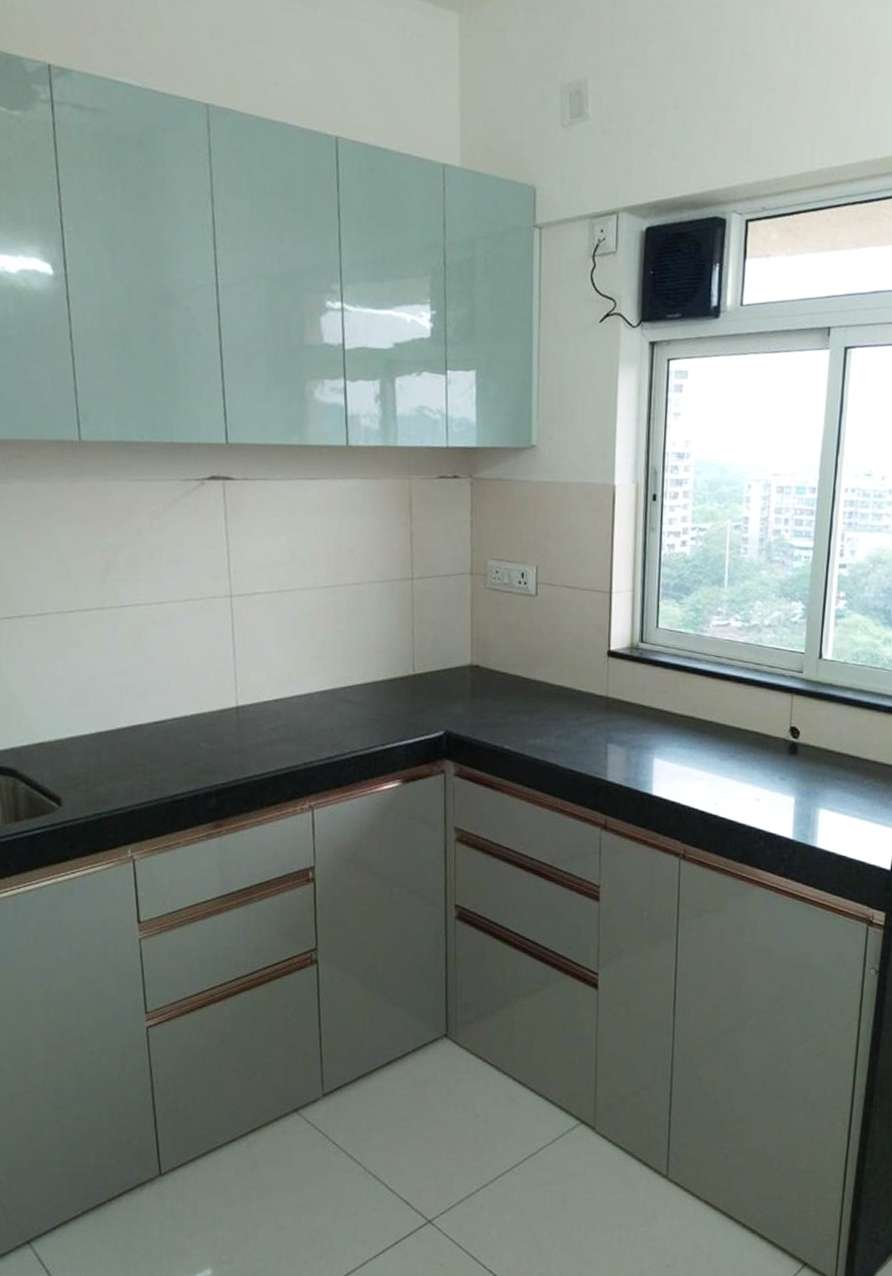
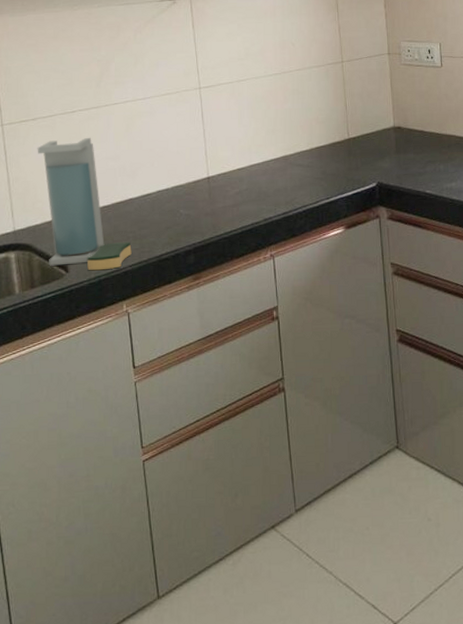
soap dispenser: none [24,645,107,797] -> present [37,138,105,266]
sponge: none [84,775,140,807] -> present [86,242,132,271]

